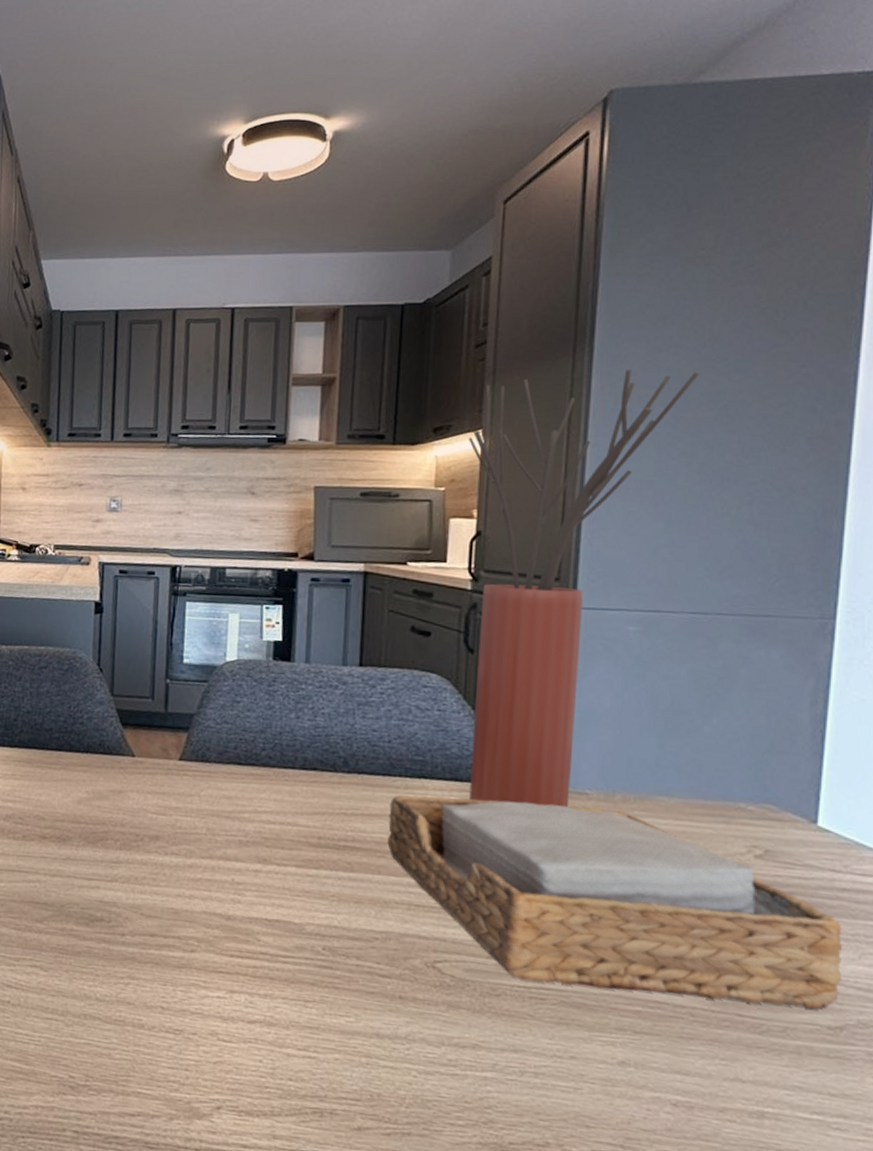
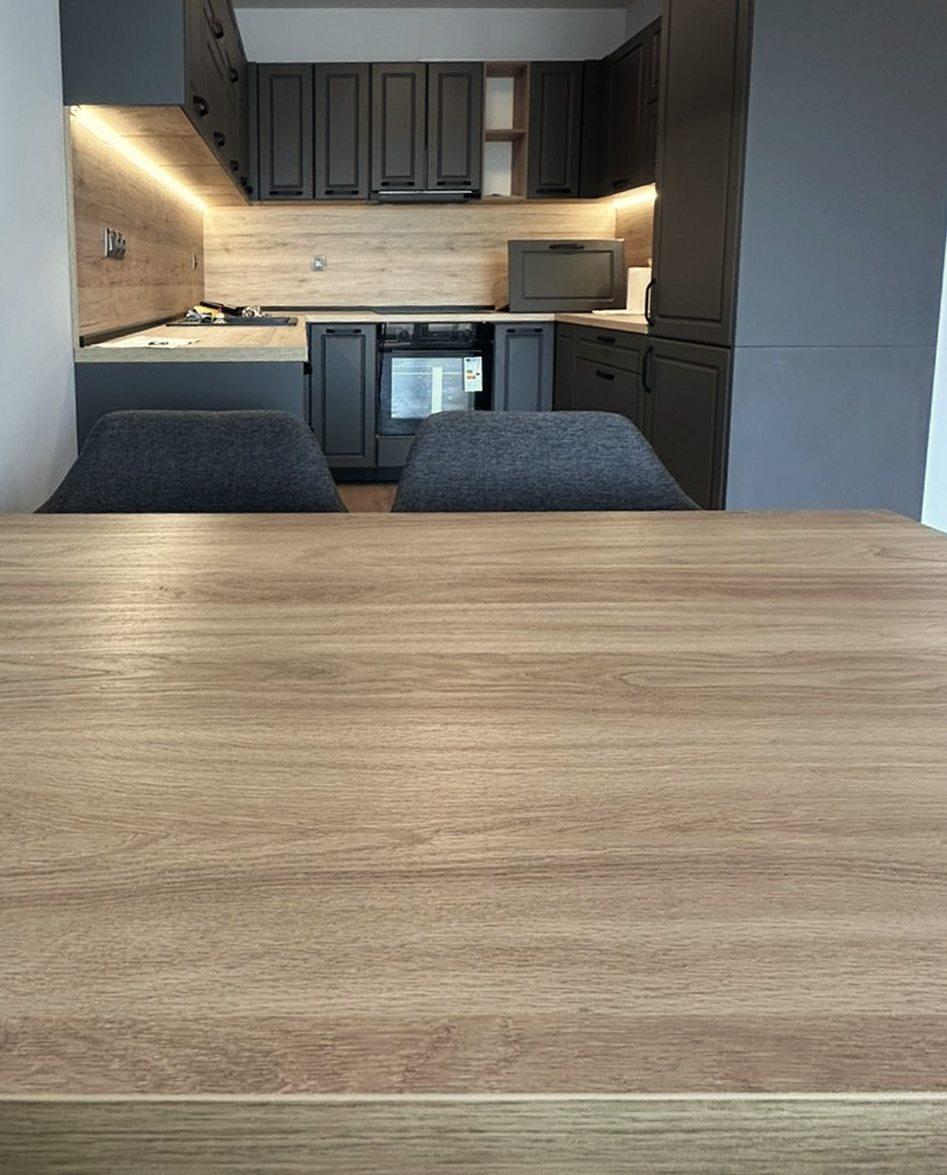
napkin holder: present [387,795,842,1010] -> none [580,524,938,682]
vase: present [469,370,700,808] -> none [644,125,834,528]

